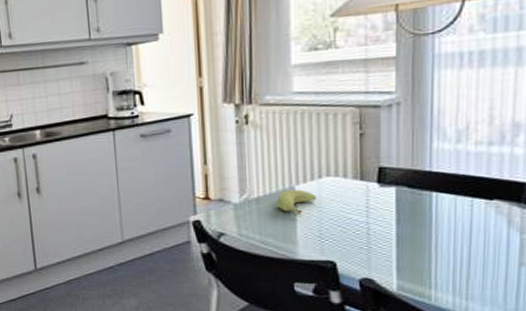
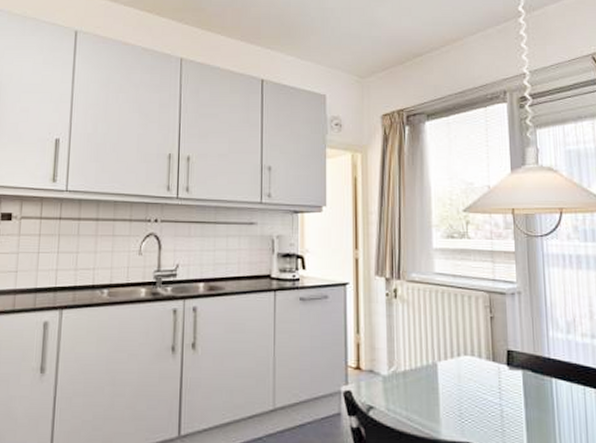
banana: present [277,189,317,215] -> none [422,366,456,392]

